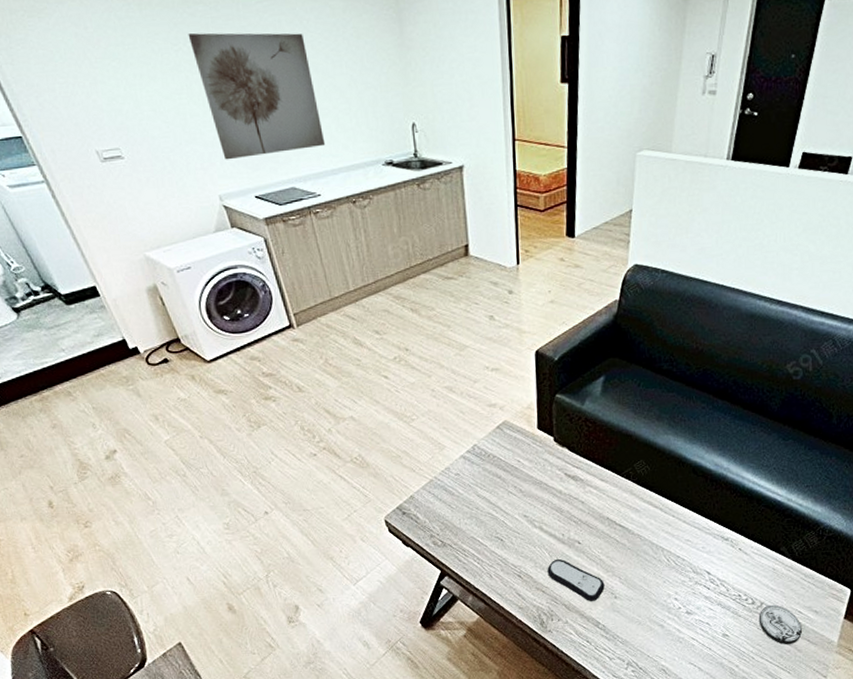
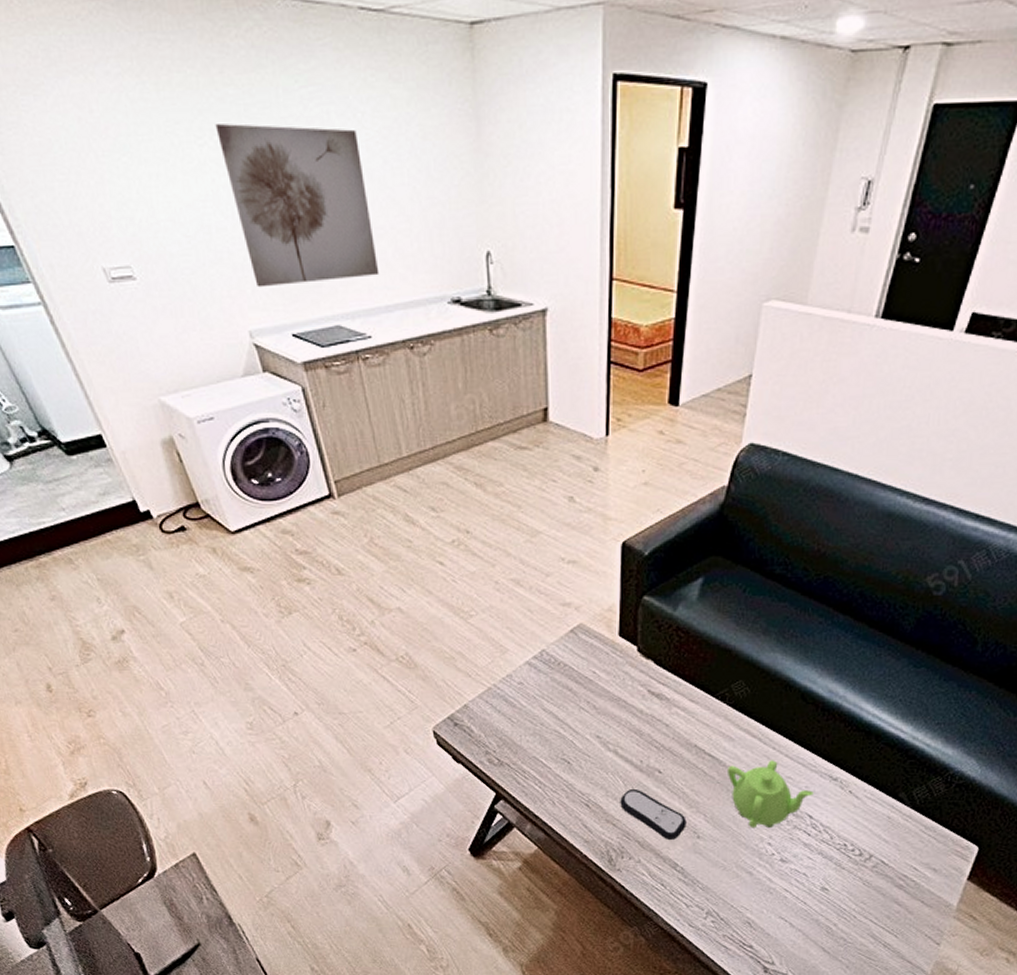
teapot: none [636,526,709,587] -> present [728,760,814,828]
coaster: present [758,605,802,644] -> none [865,859,916,904]

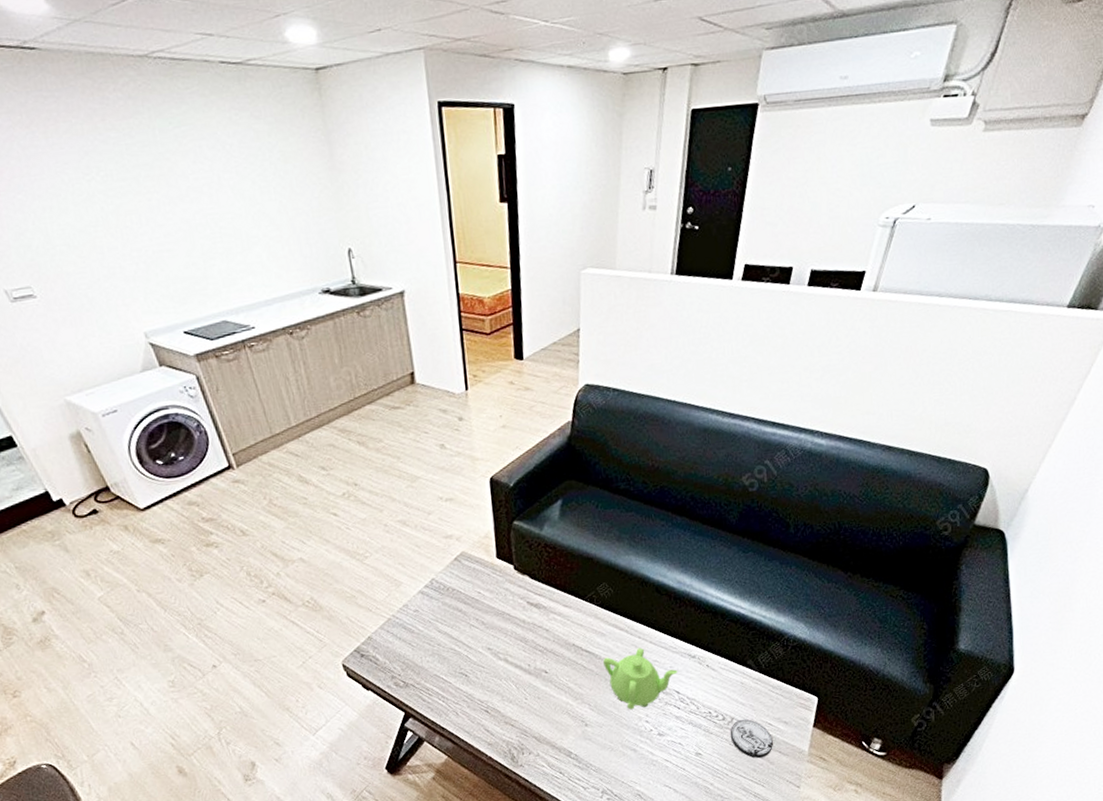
wall art: present [215,124,380,288] -> none [101,158,257,295]
remote control: present [620,789,687,841] -> none [515,690,575,732]
coaster: none [865,859,916,904] -> present [730,719,773,758]

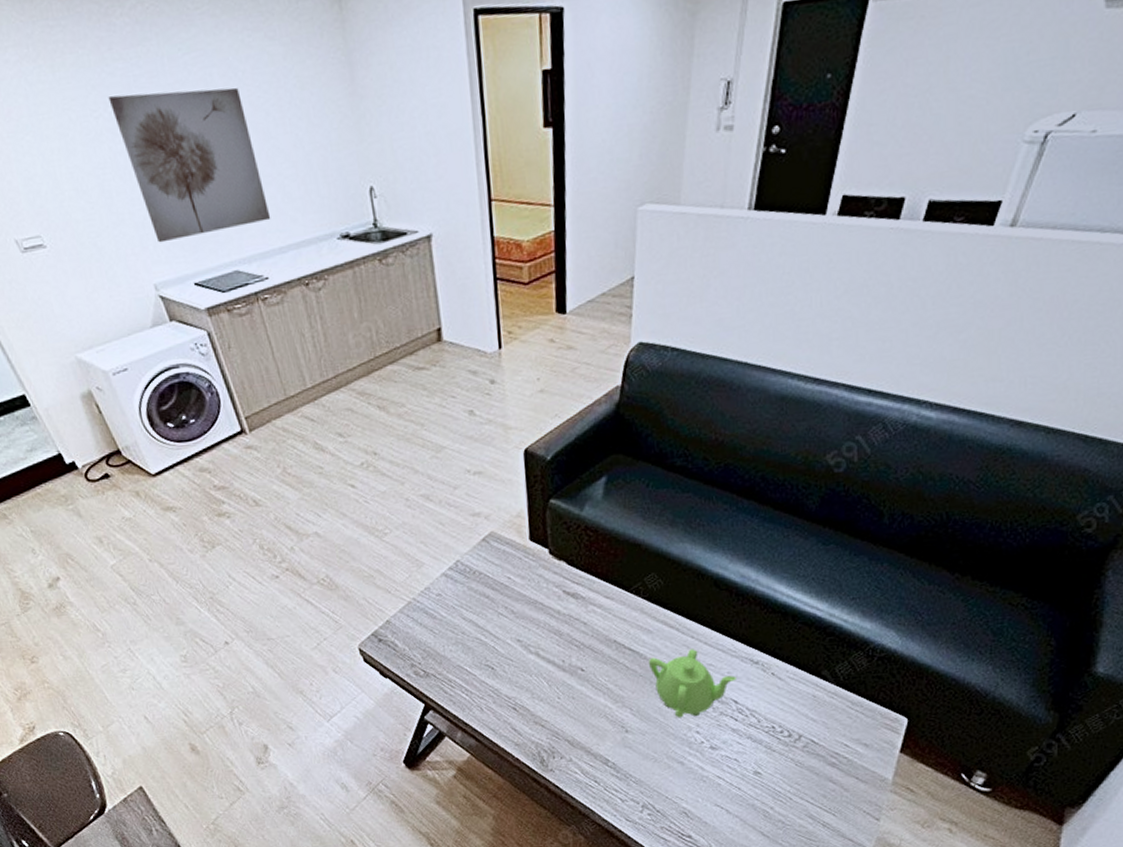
wall art: none [101,158,257,295] -> present [108,87,271,243]
coaster: present [730,719,773,758] -> none [796,738,849,783]

